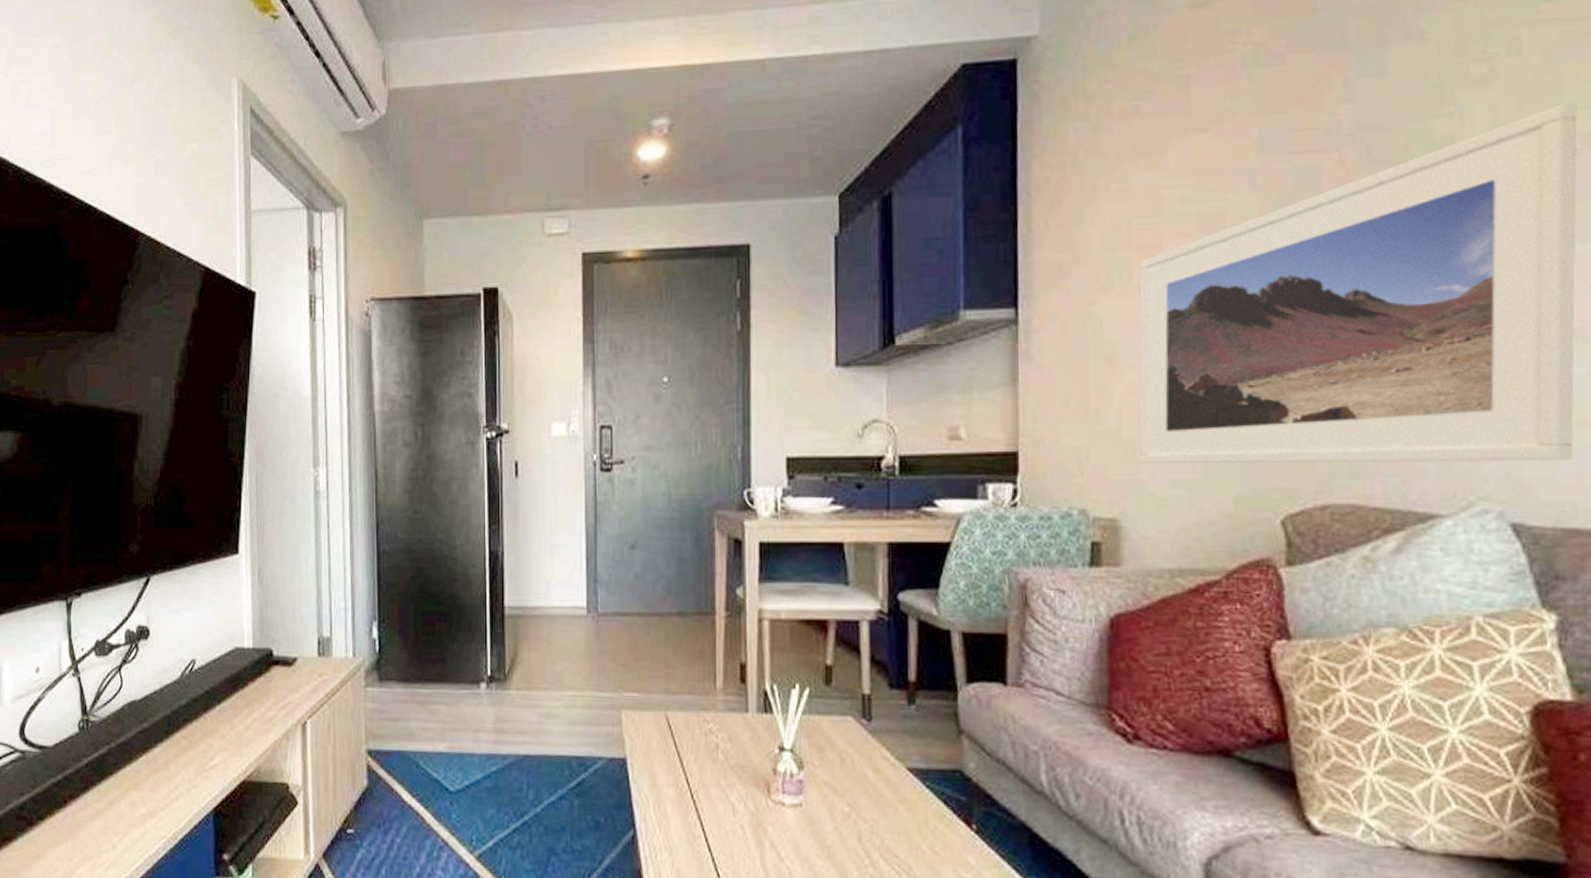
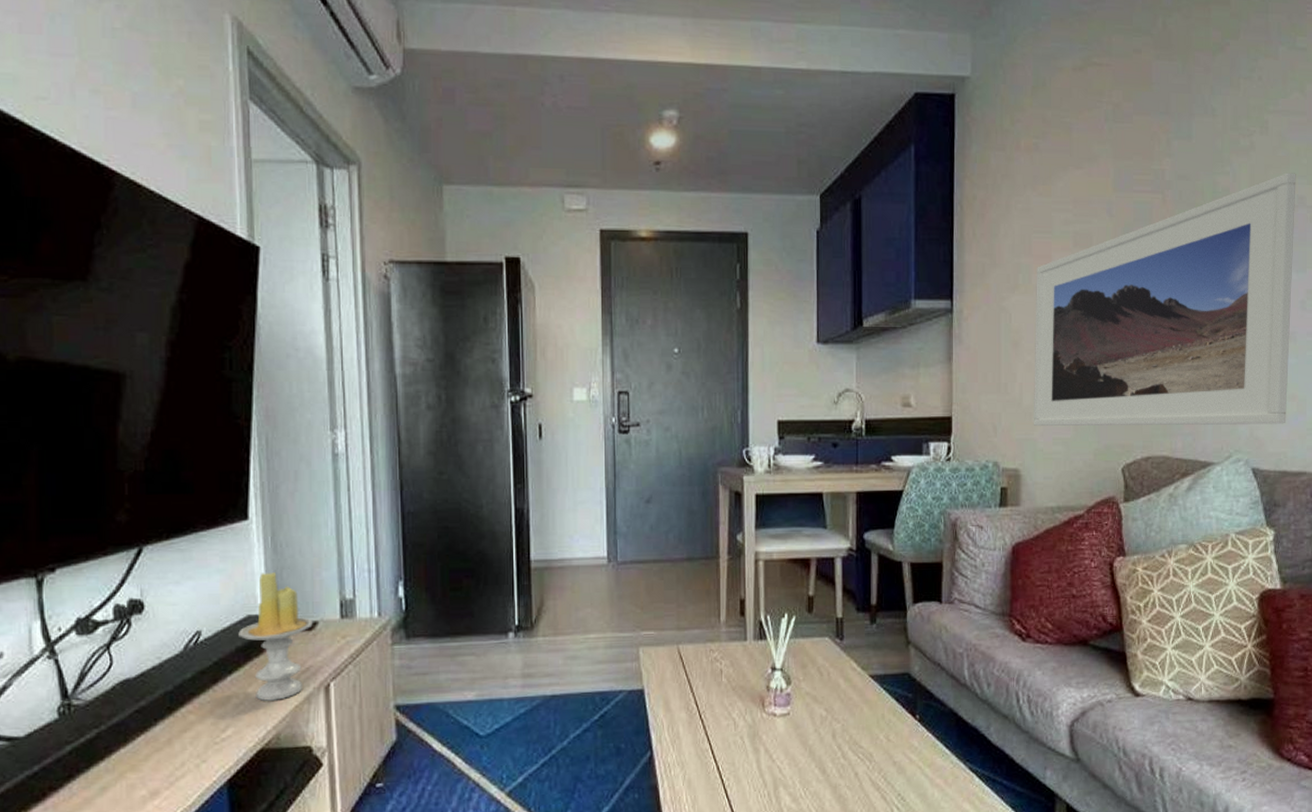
candle: none [227,606,292,734] -> present [238,572,313,701]

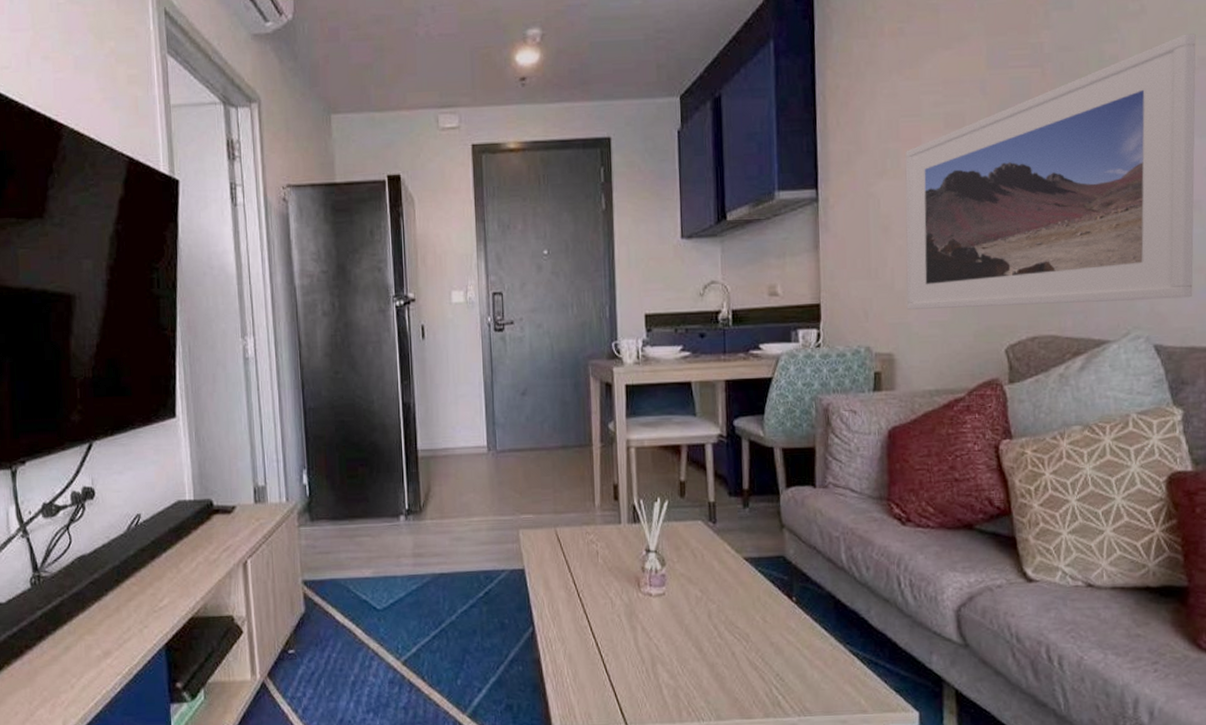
candle: present [238,572,313,701] -> none [171,463,231,575]

